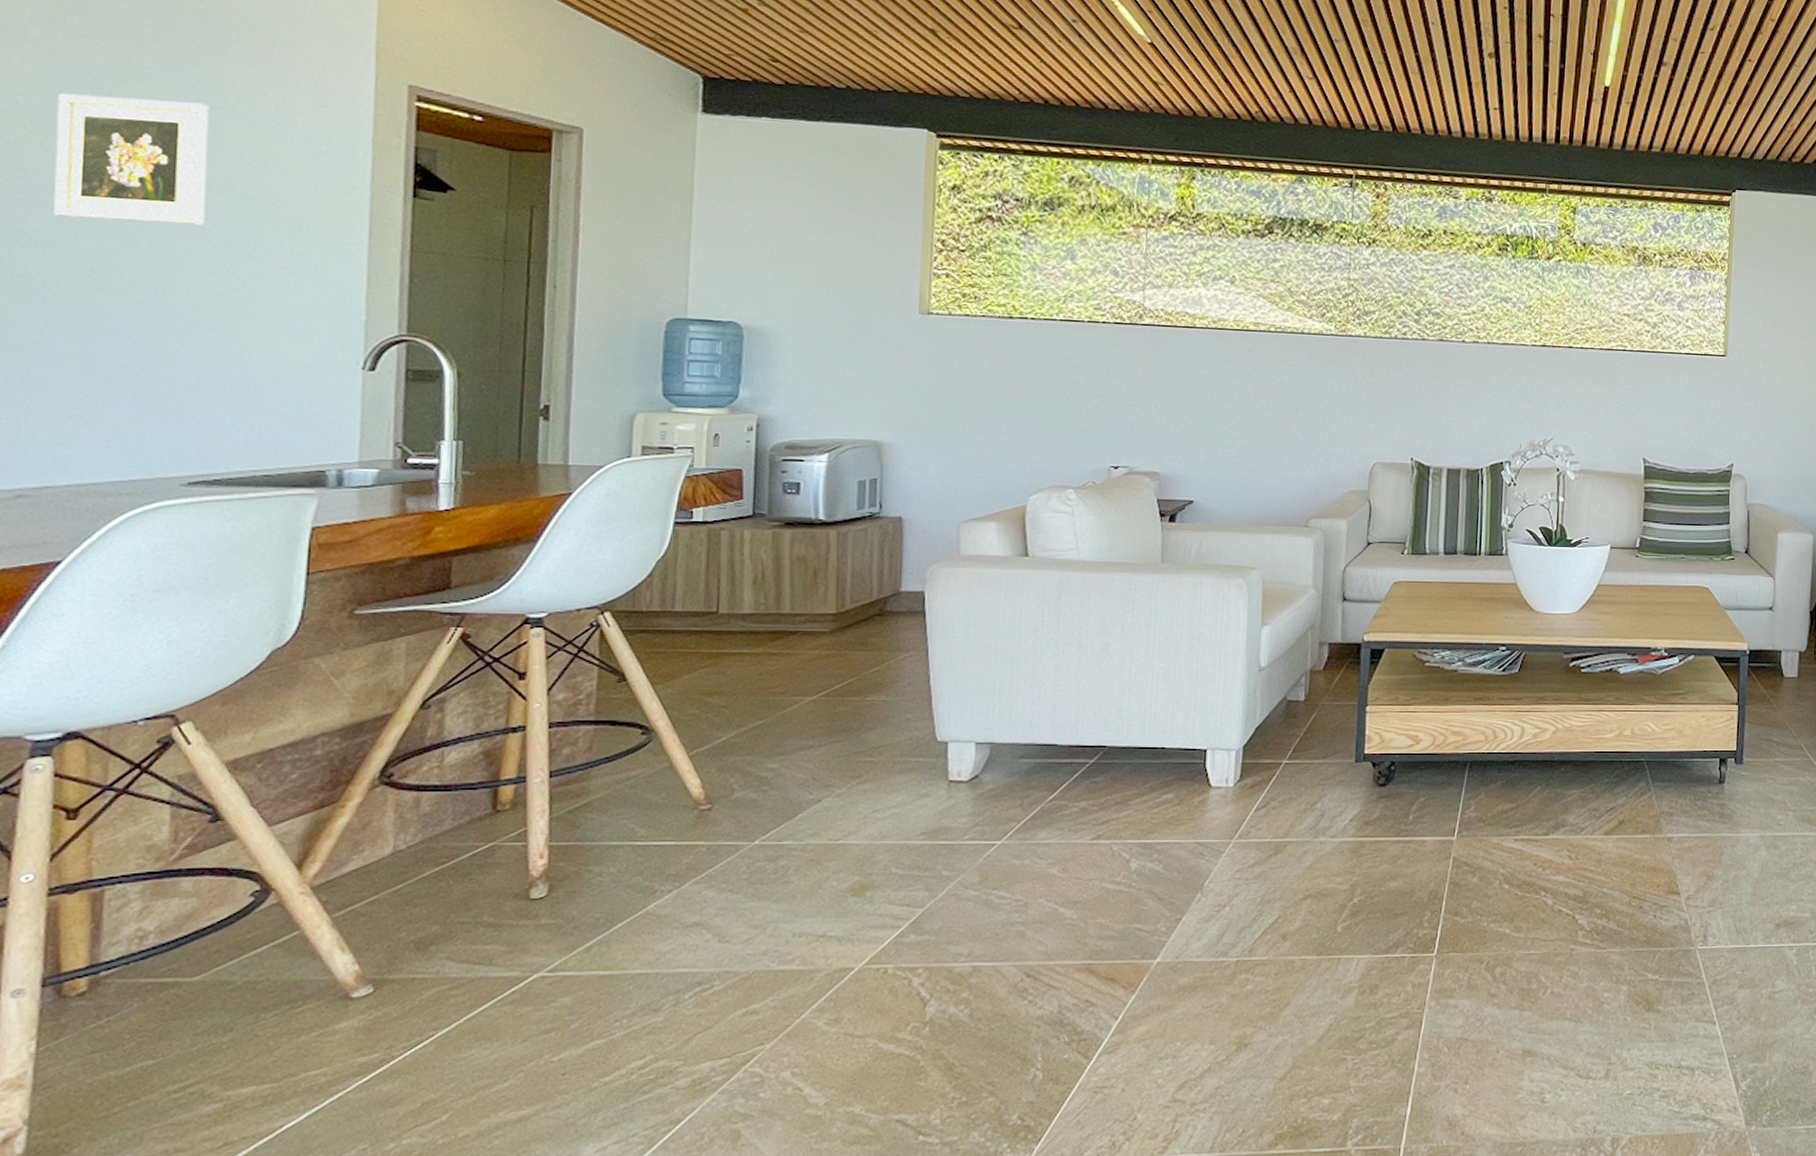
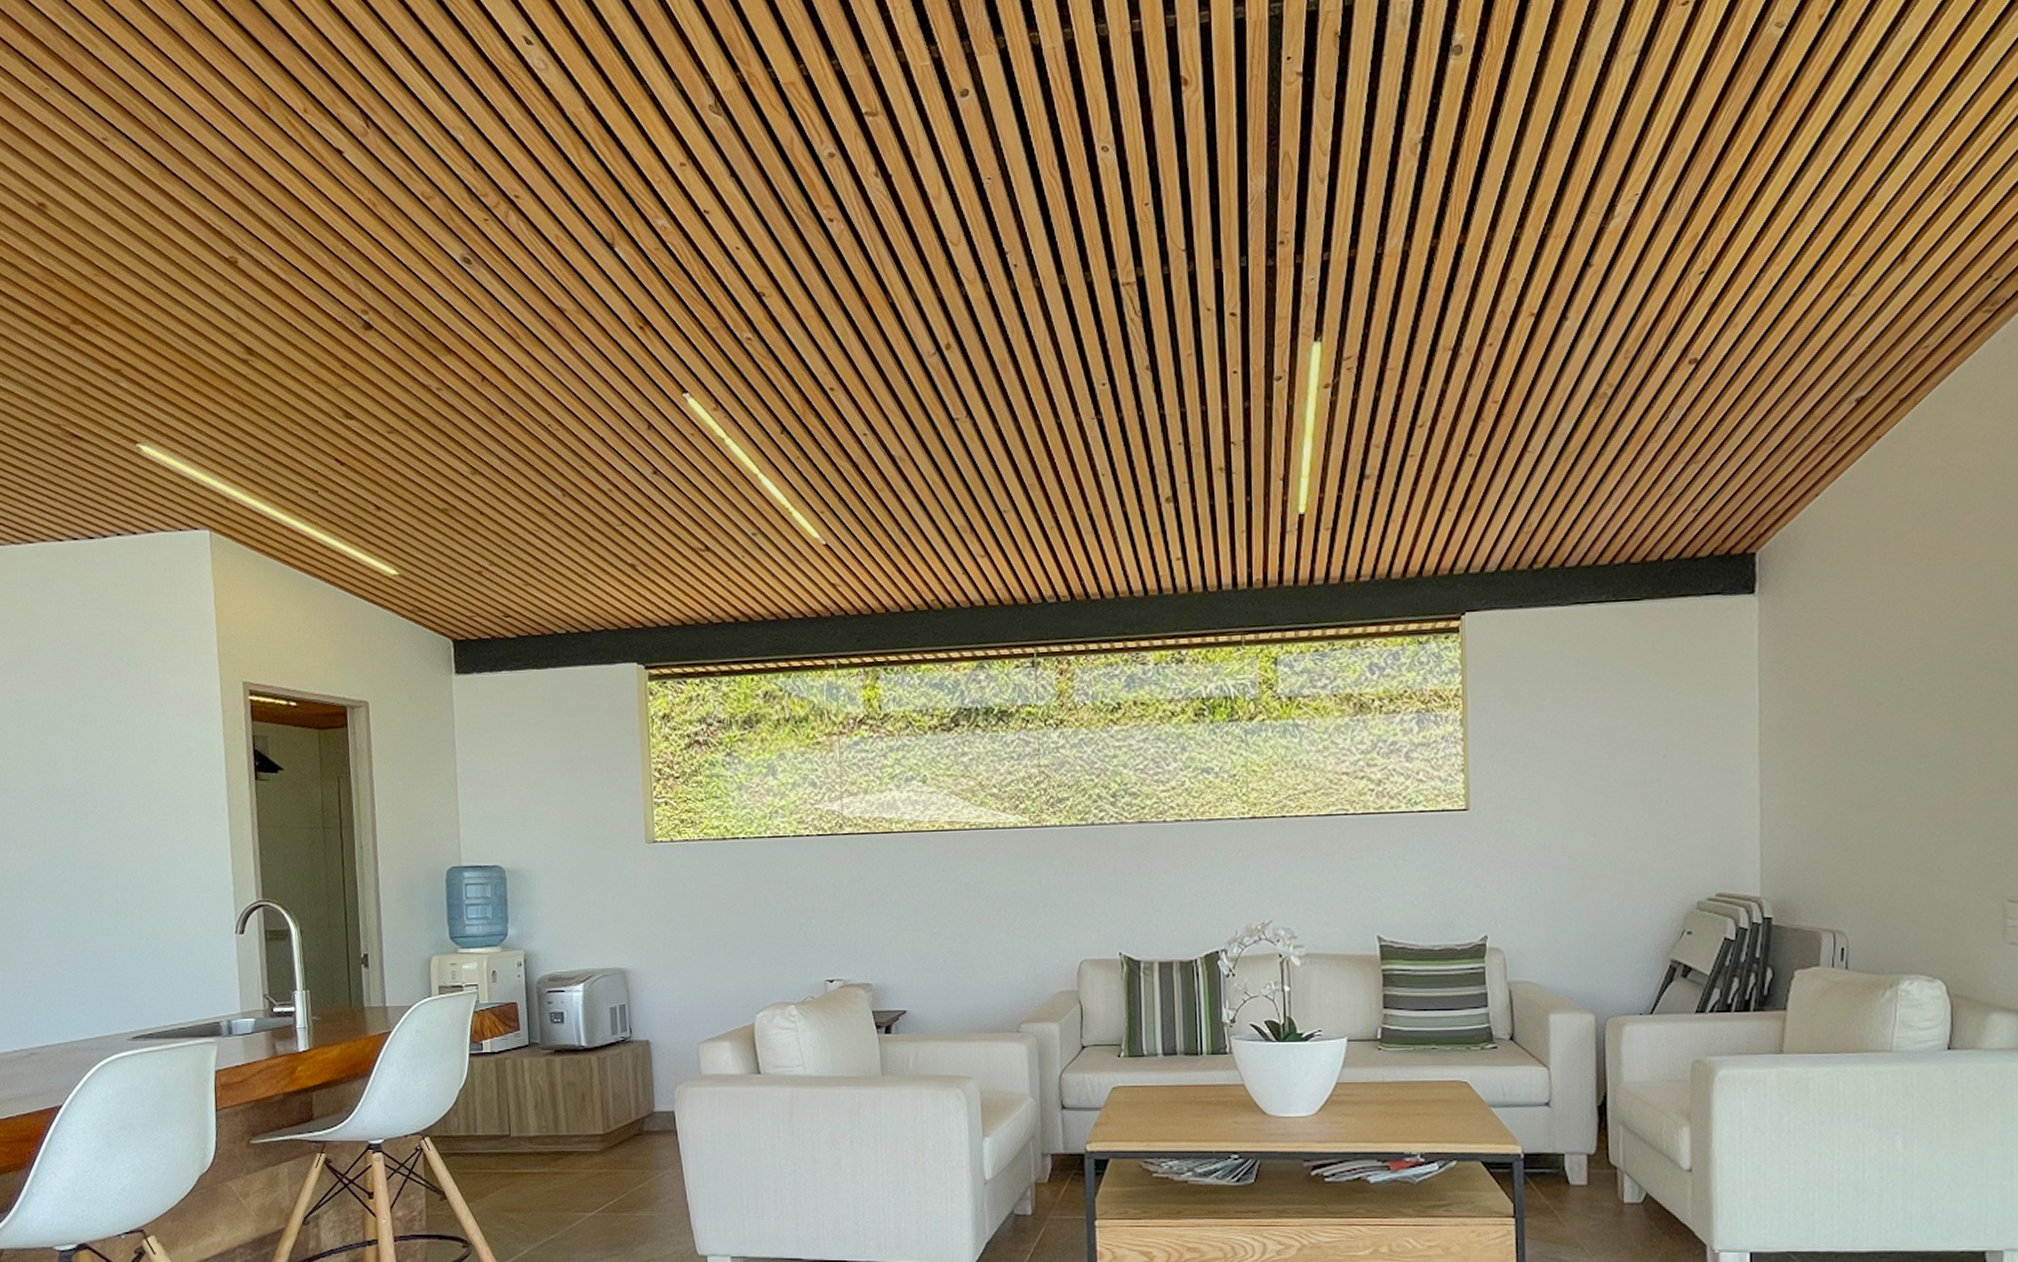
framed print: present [54,93,209,225] -> none [22,719,122,825]

